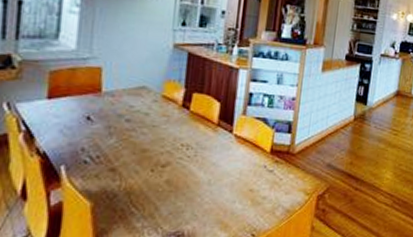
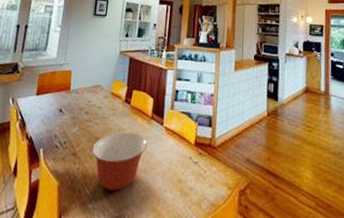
mixing bowl: none [137,142,212,206] -> present [92,132,147,191]

